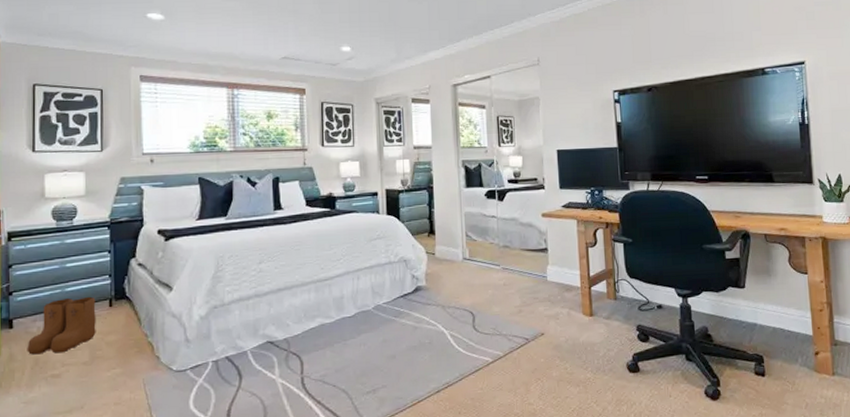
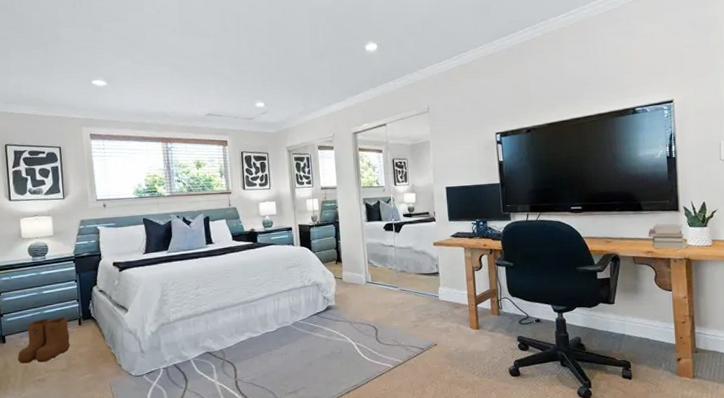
books: none [780,197,825,229] -> present [648,223,689,251]

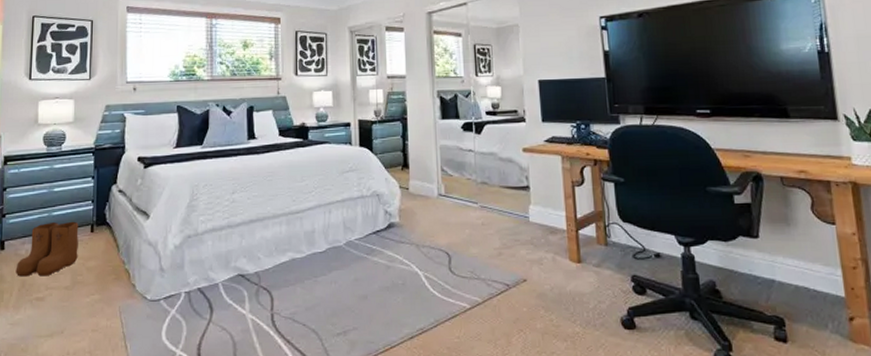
books: present [648,223,689,251] -> none [798,135,854,172]

